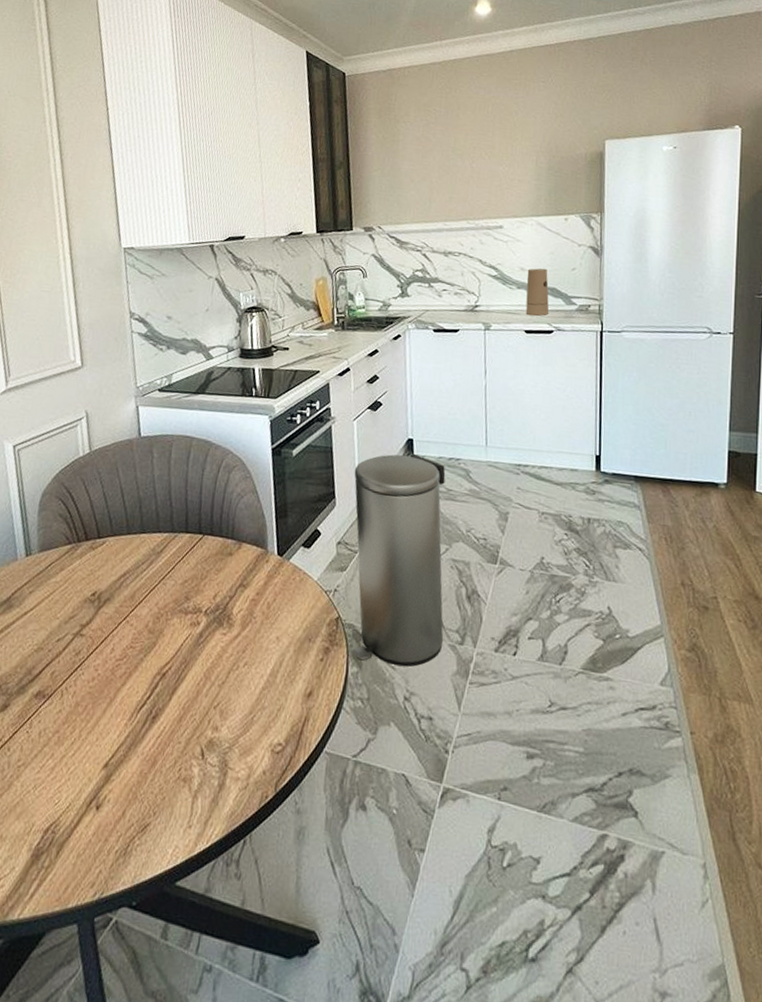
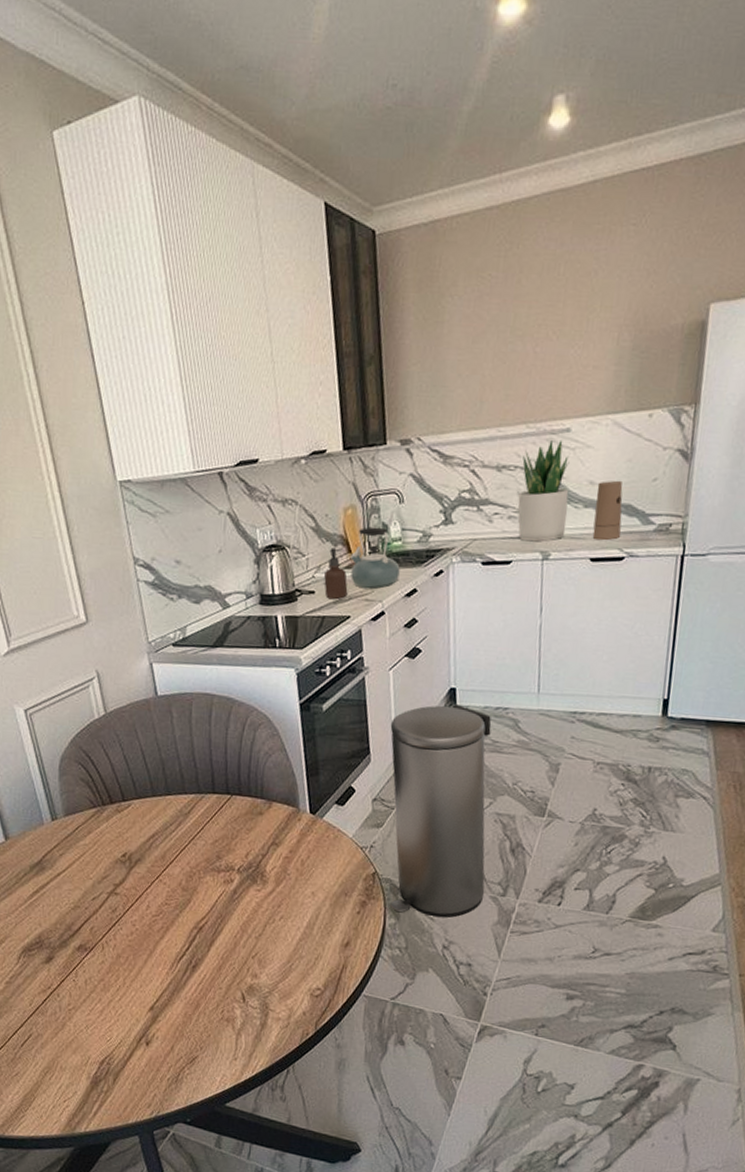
soap dispenser: none [297,311,318,357] -> present [324,548,348,600]
kettle: none [320,296,364,349] -> present [349,526,400,590]
planter: none [462,234,504,315] -> present [517,440,570,542]

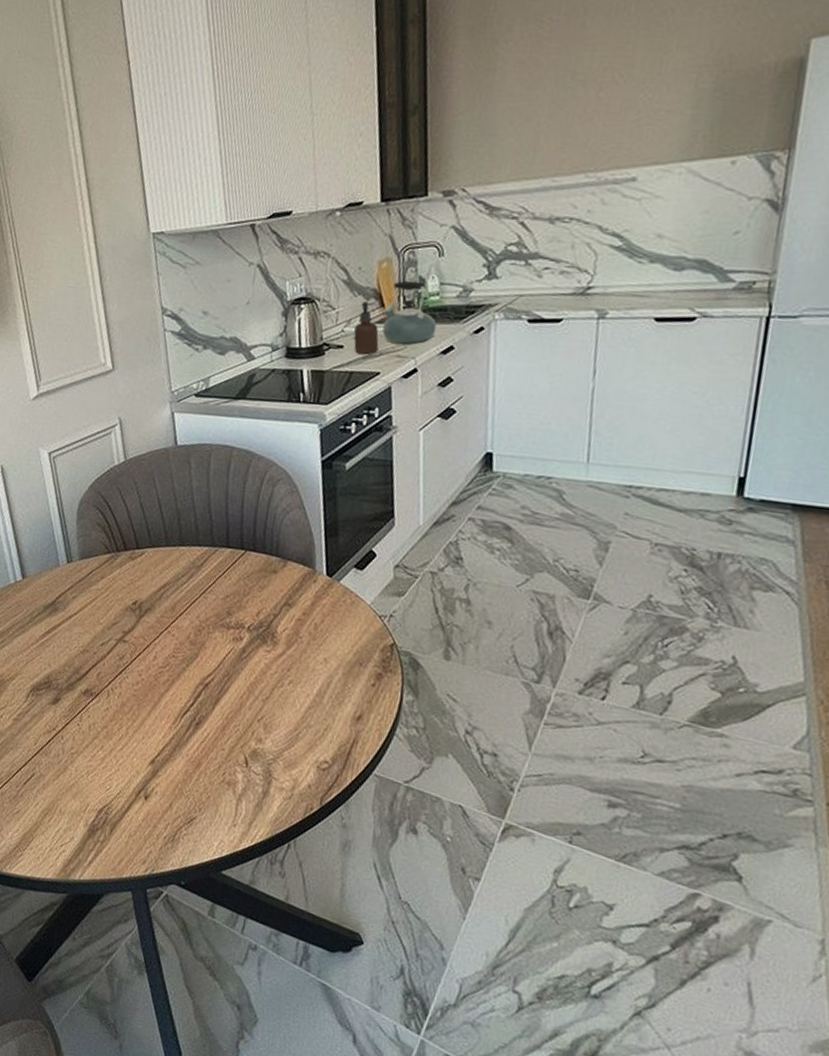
pedal bin: present [390,705,492,918] -> none [408,470,532,701]
planter: present [517,440,570,542] -> none [571,190,634,300]
canister: present [592,480,623,541] -> none [658,233,697,299]

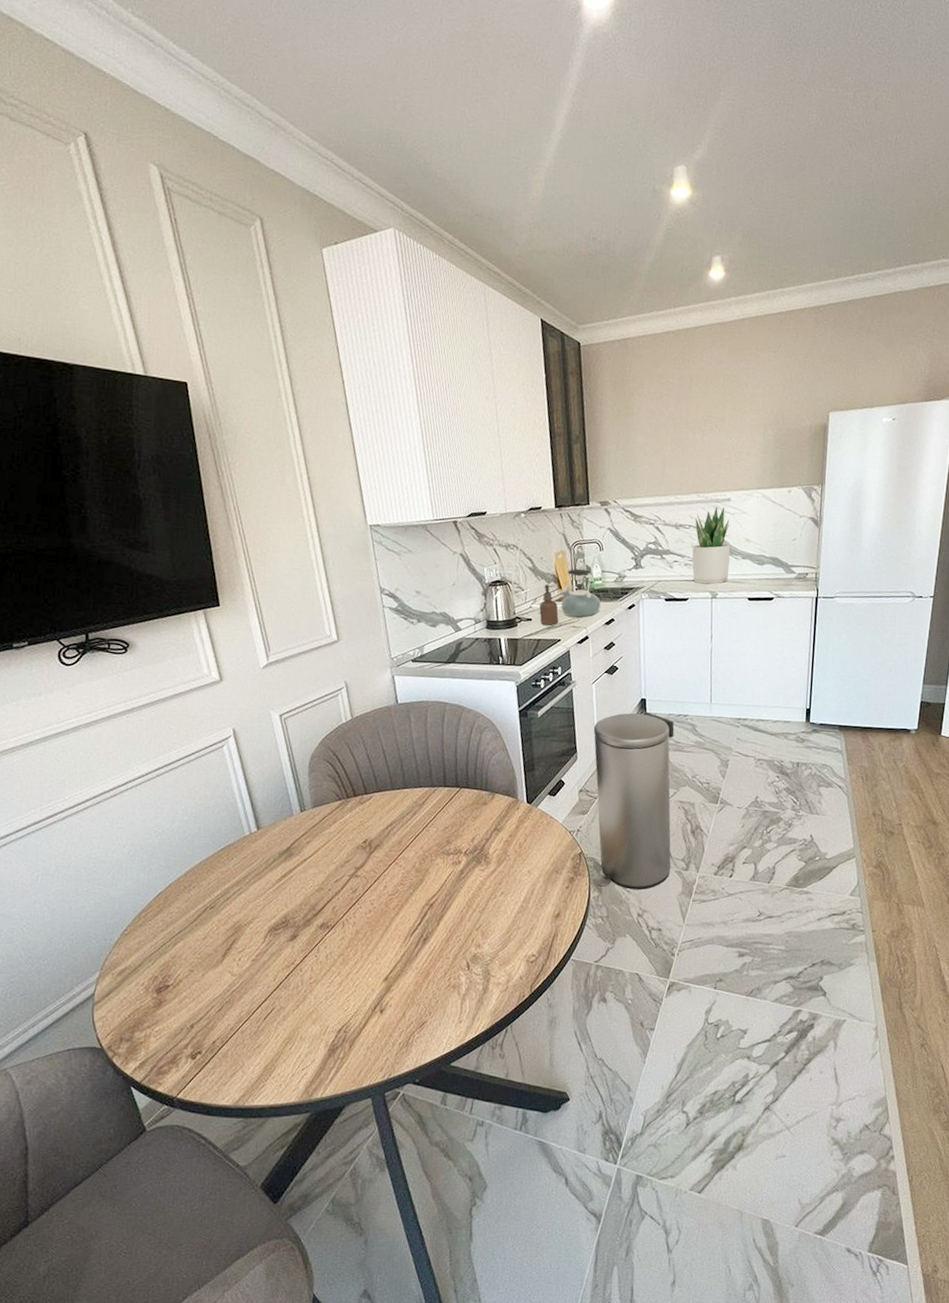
pedal bin: none [408,470,532,701] -> present [593,712,675,890]
planter: none [571,190,634,300] -> present [692,507,731,584]

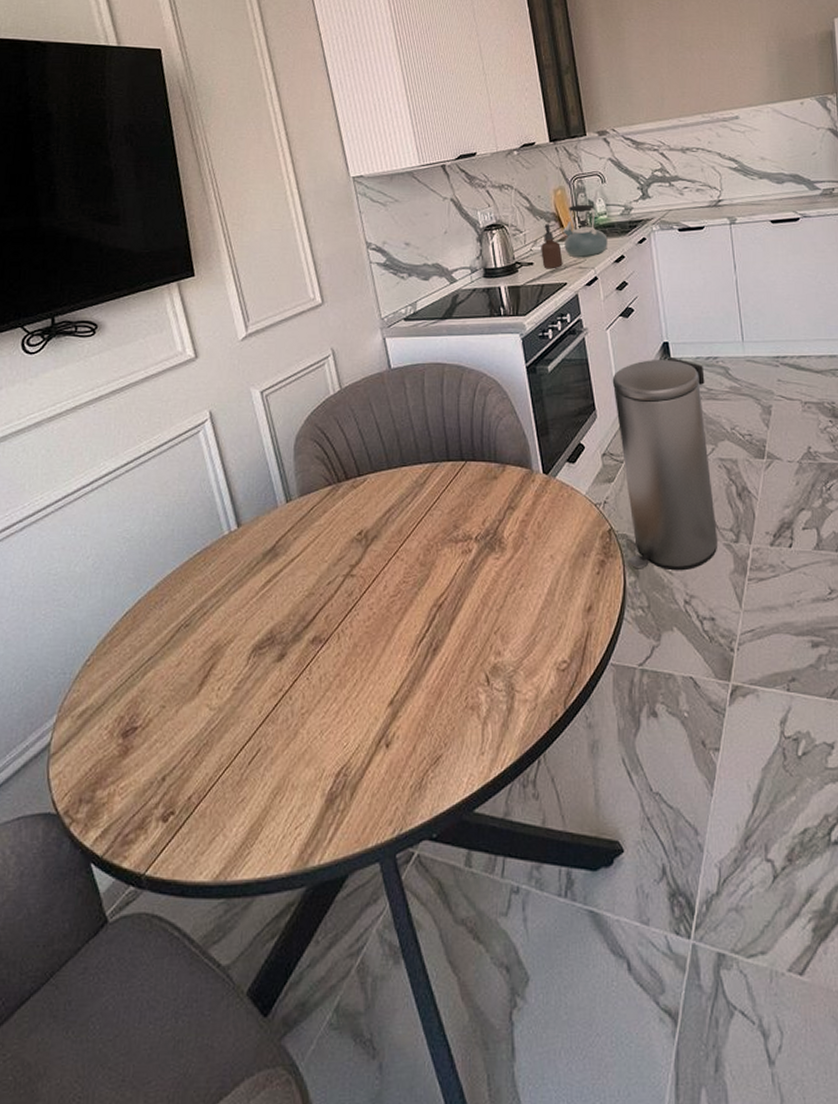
planter: present [692,507,731,584] -> none [702,125,747,209]

